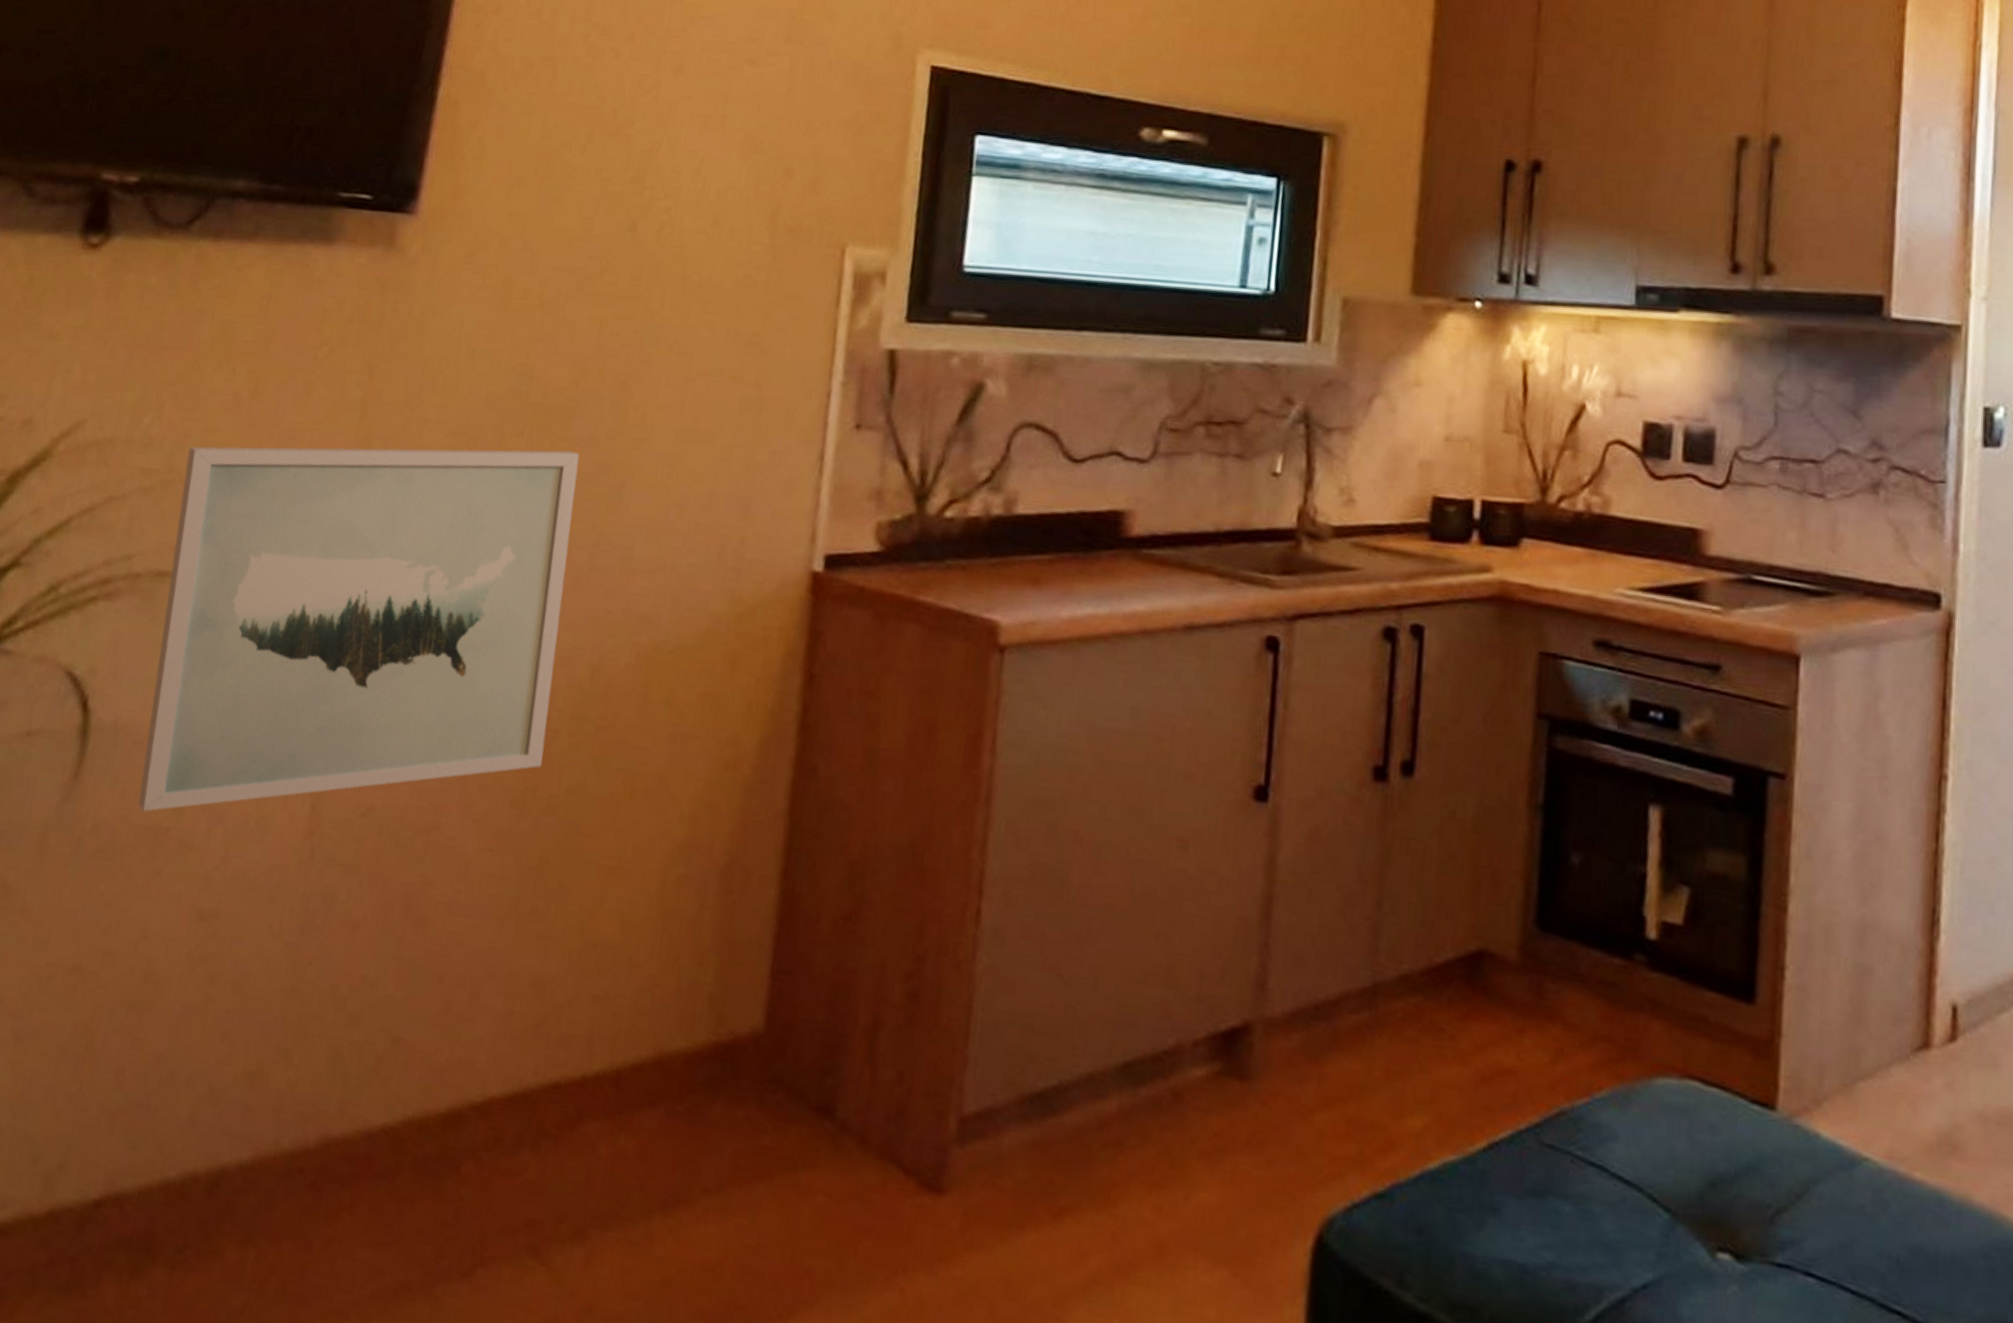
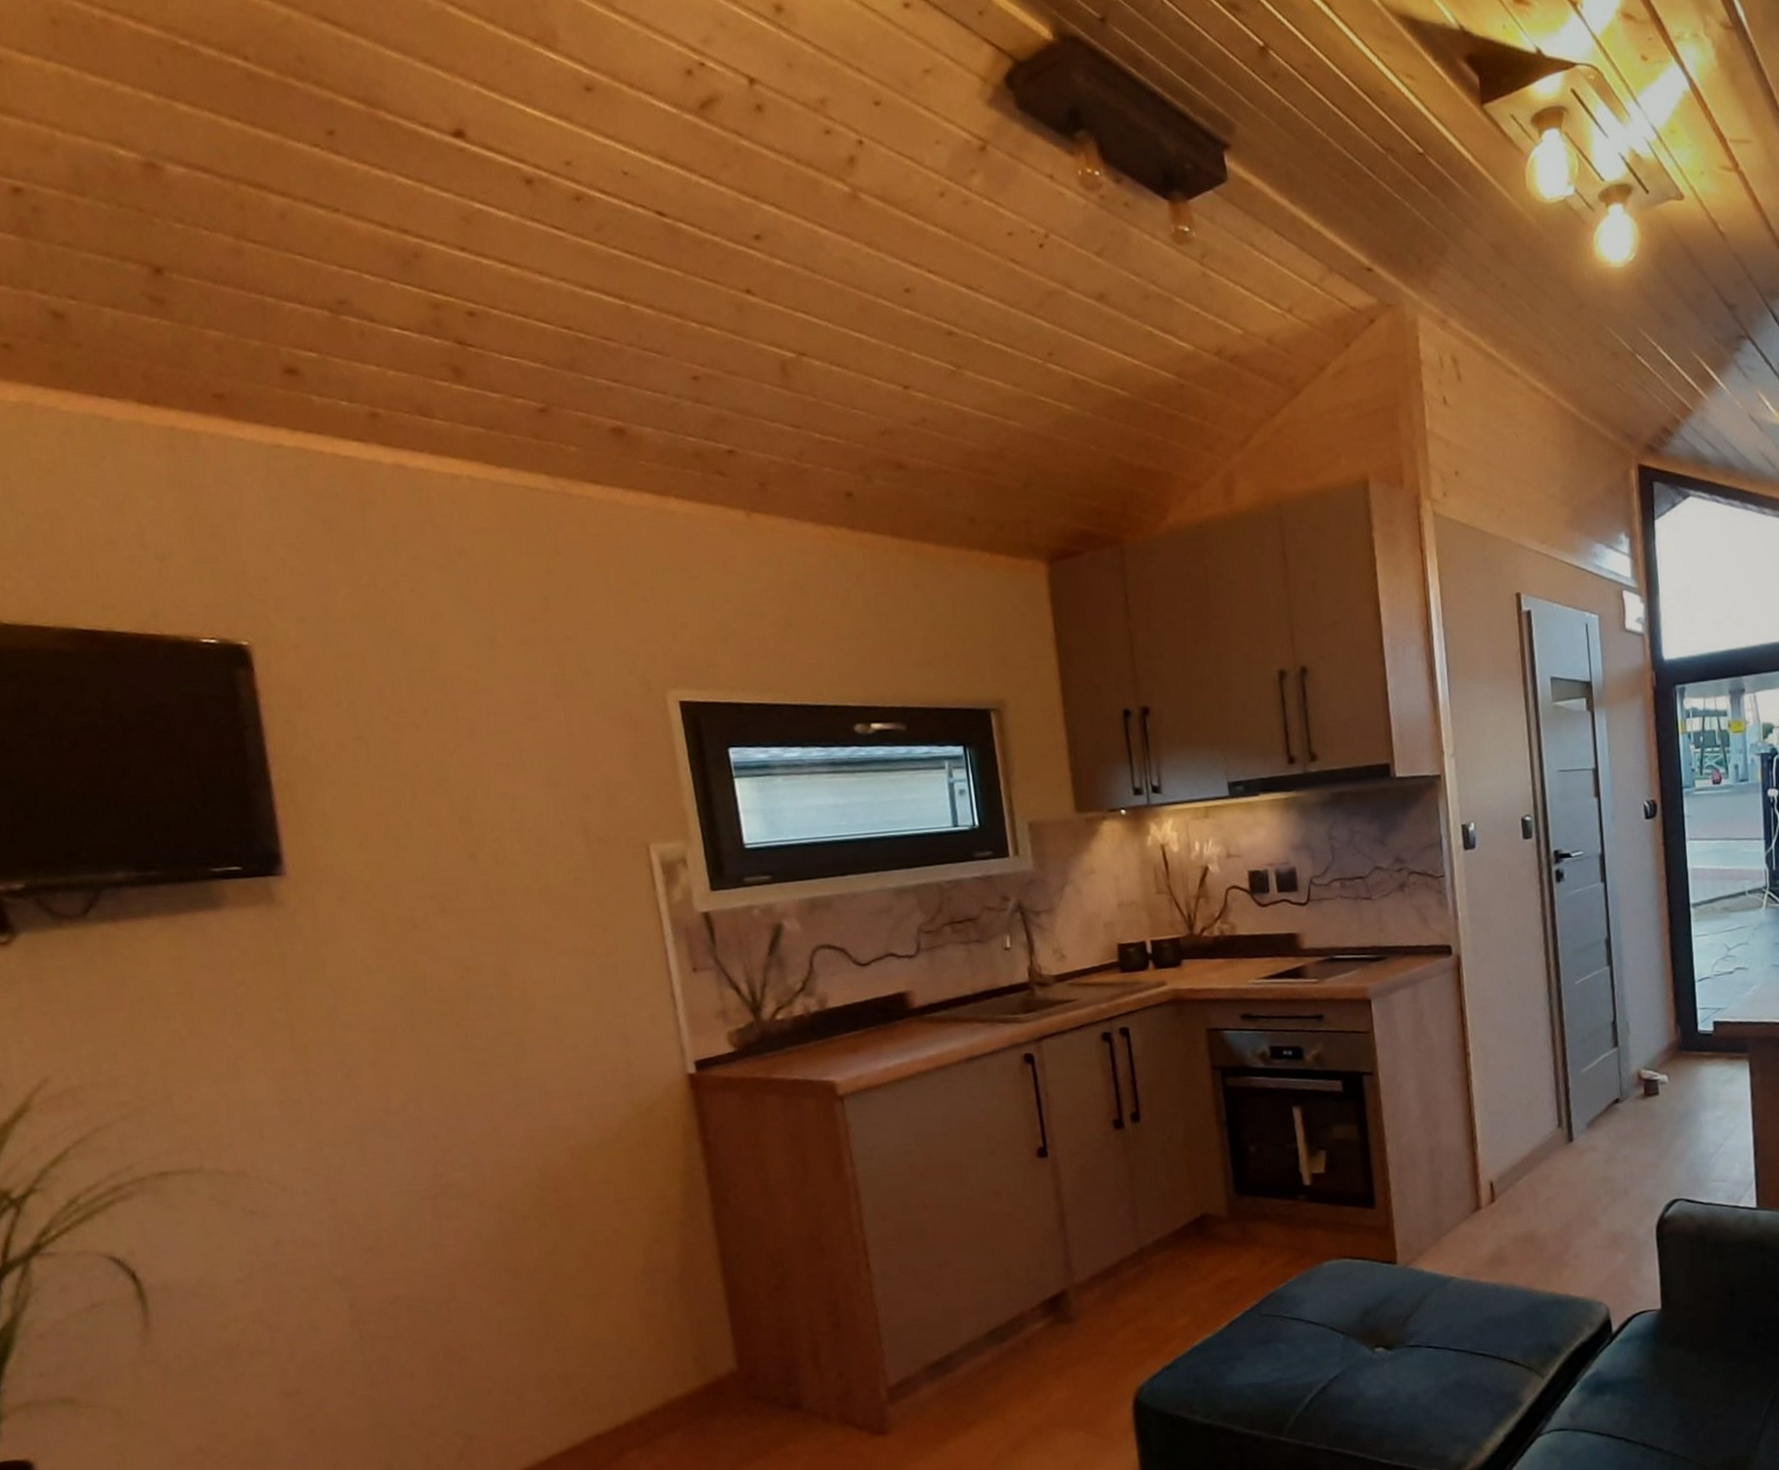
wall art: present [138,446,580,812] -> none [151,1026,522,1338]

